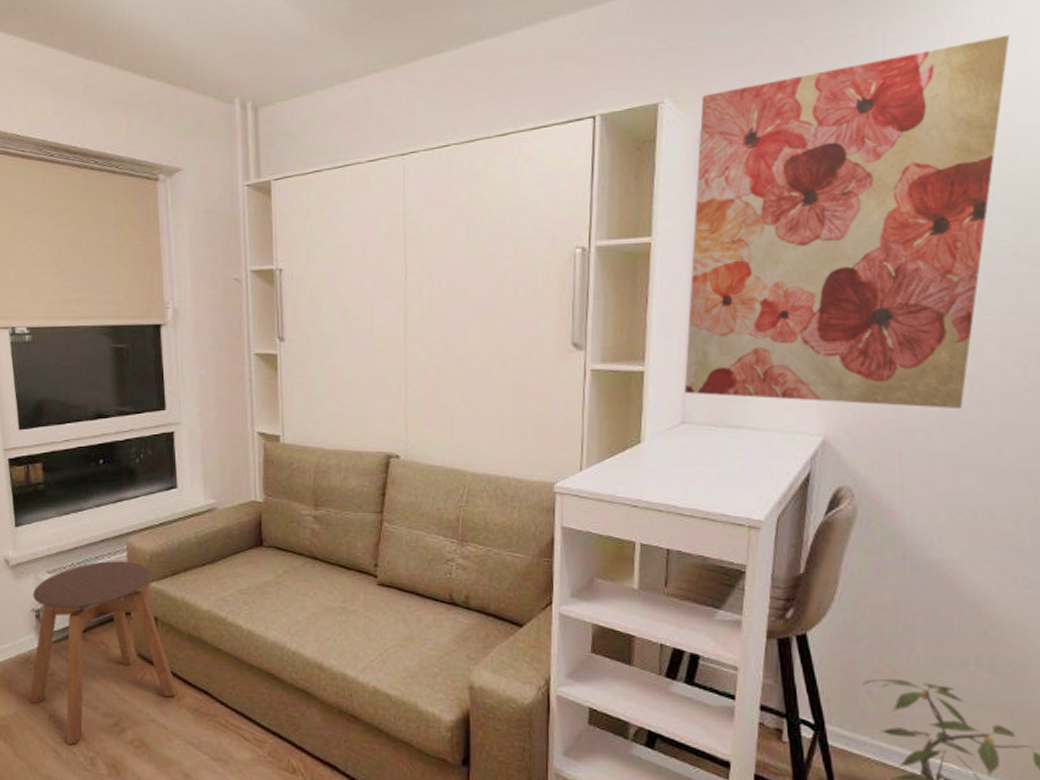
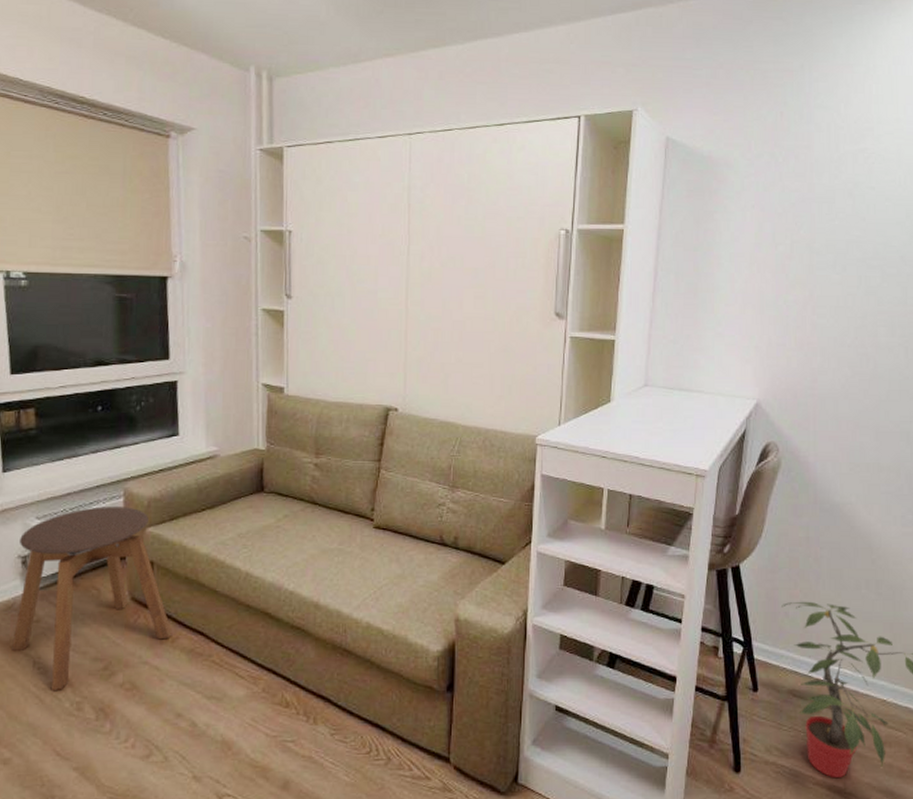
wall art: present [684,34,1010,409] -> none [647,83,902,380]

